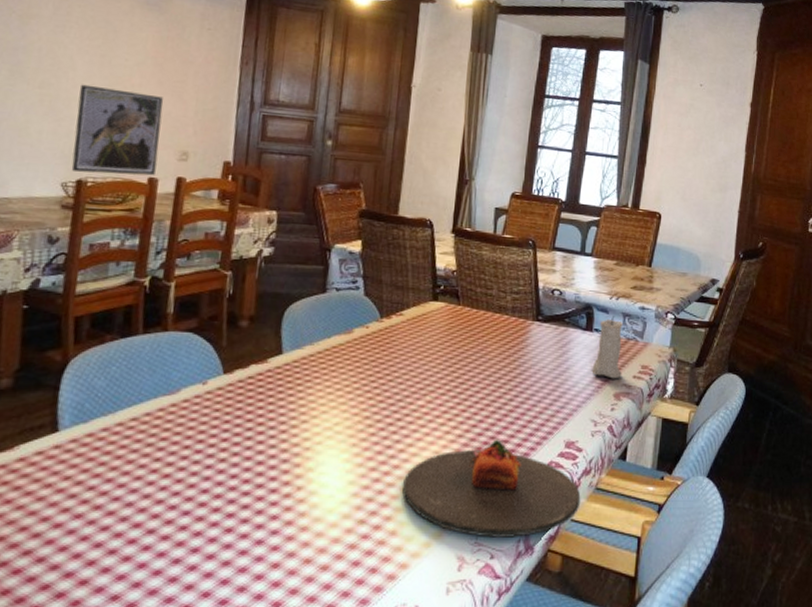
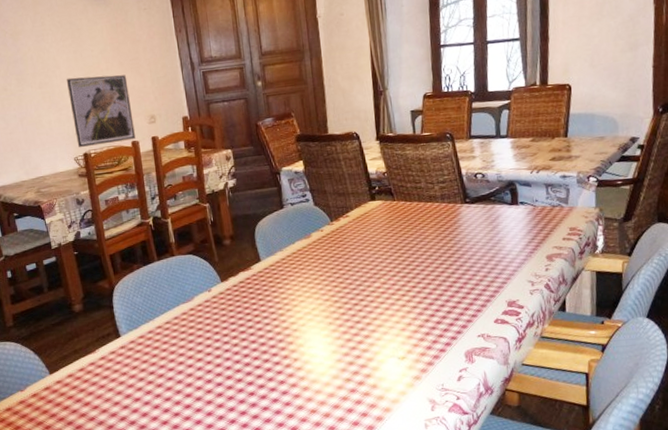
plate: present [402,439,581,538] -> none [374,306,529,384]
candle: present [592,316,623,379] -> none [522,188,551,244]

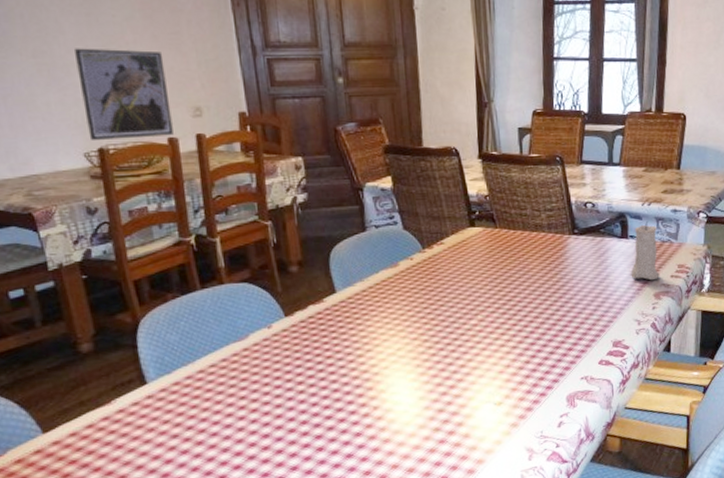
candle: none [522,188,551,244] -> present [631,221,660,281]

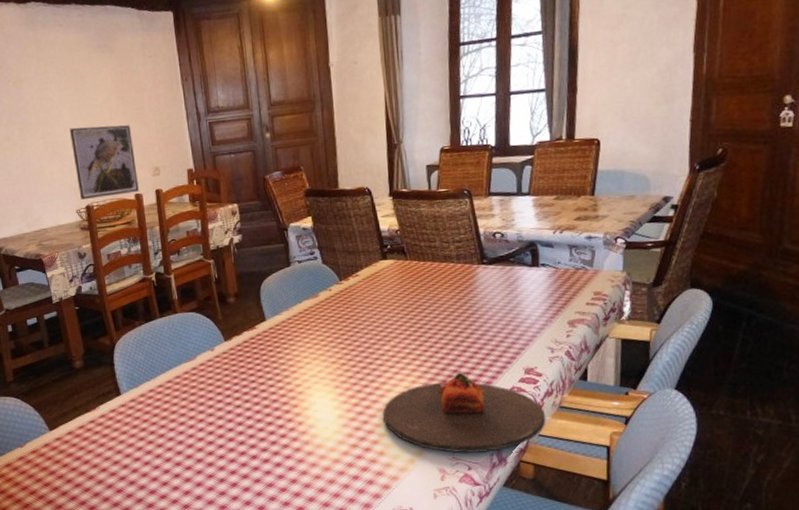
plate: none [467,346,632,431] -> present [382,372,546,453]
candle: present [631,221,660,281] -> none [542,249,574,309]

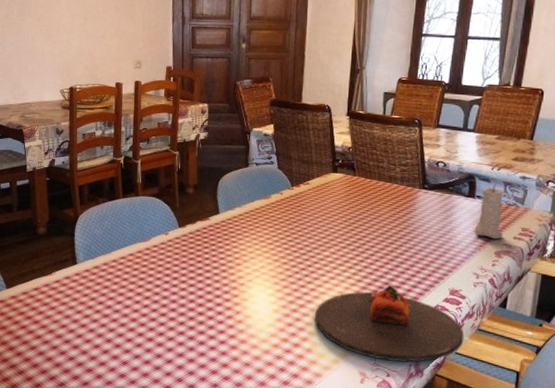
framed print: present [70,125,139,201] -> none [64,15,121,82]
candle: none [542,249,574,309] -> present [474,185,504,240]

